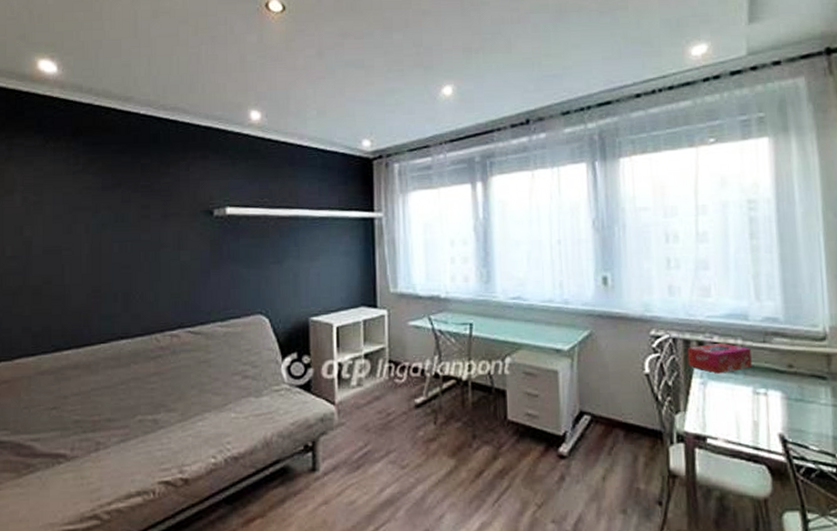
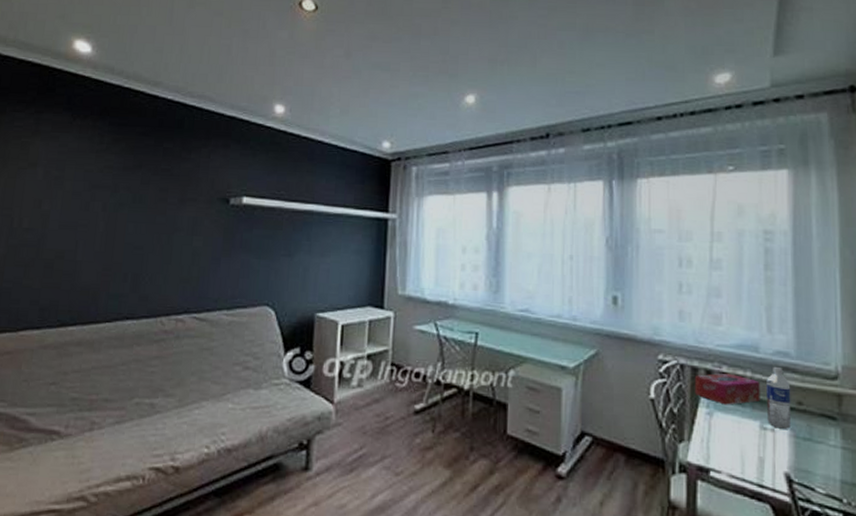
water bottle: none [757,332,783,392] -> present [766,366,791,429]

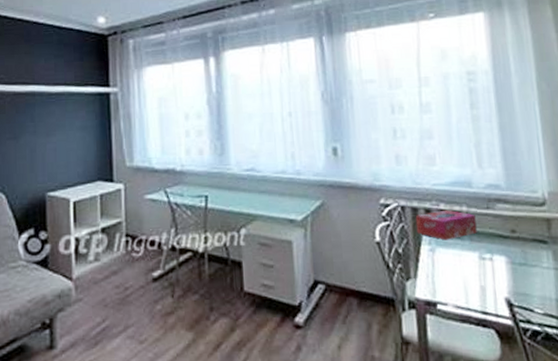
water bottle: present [766,366,791,429] -> none [481,199,507,257]

